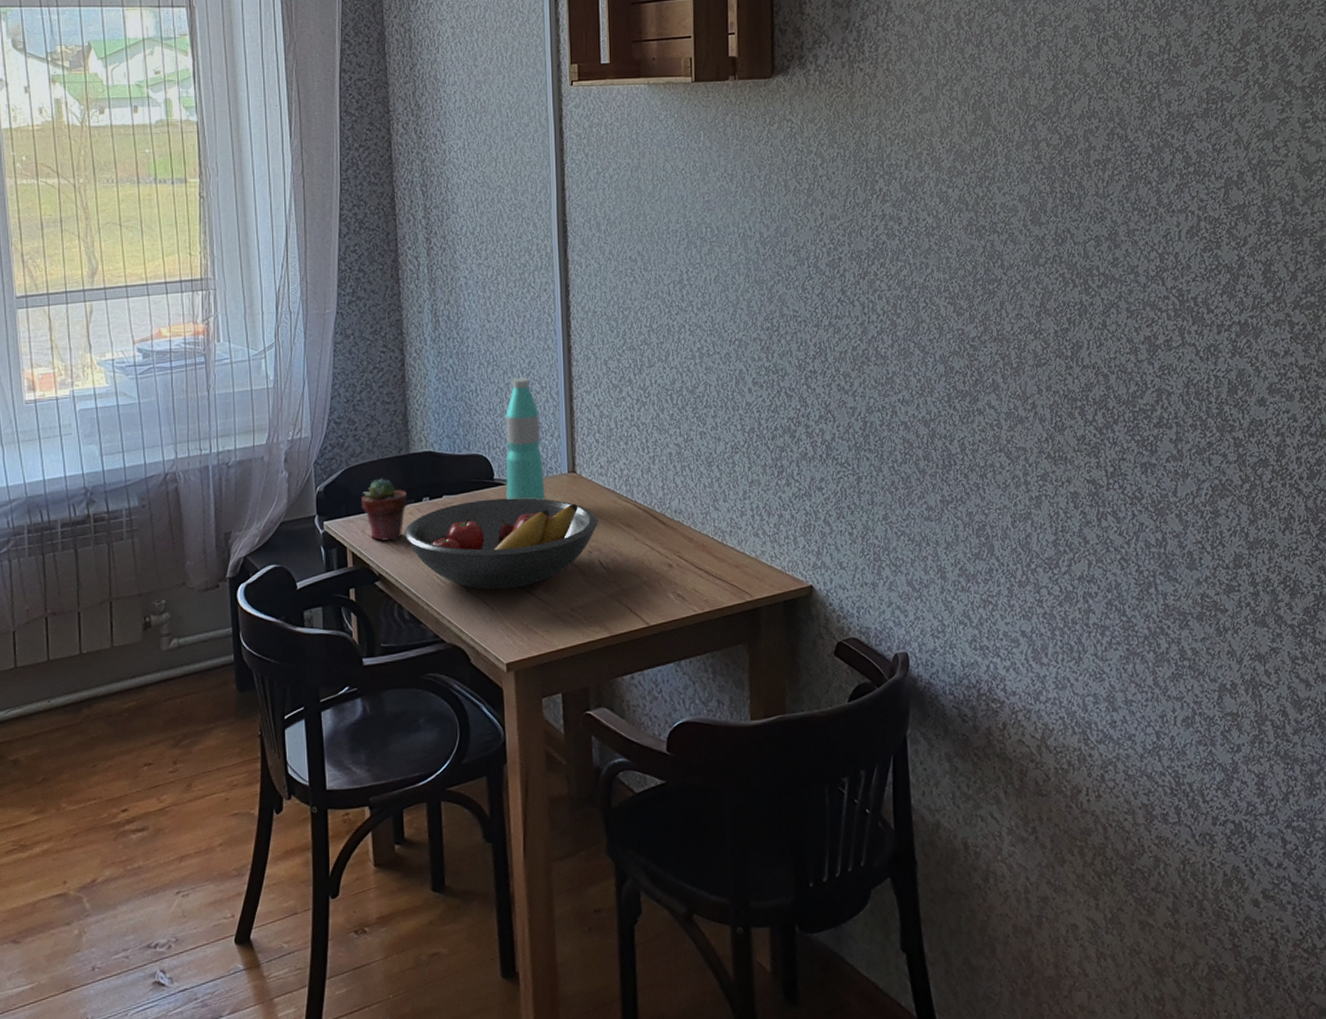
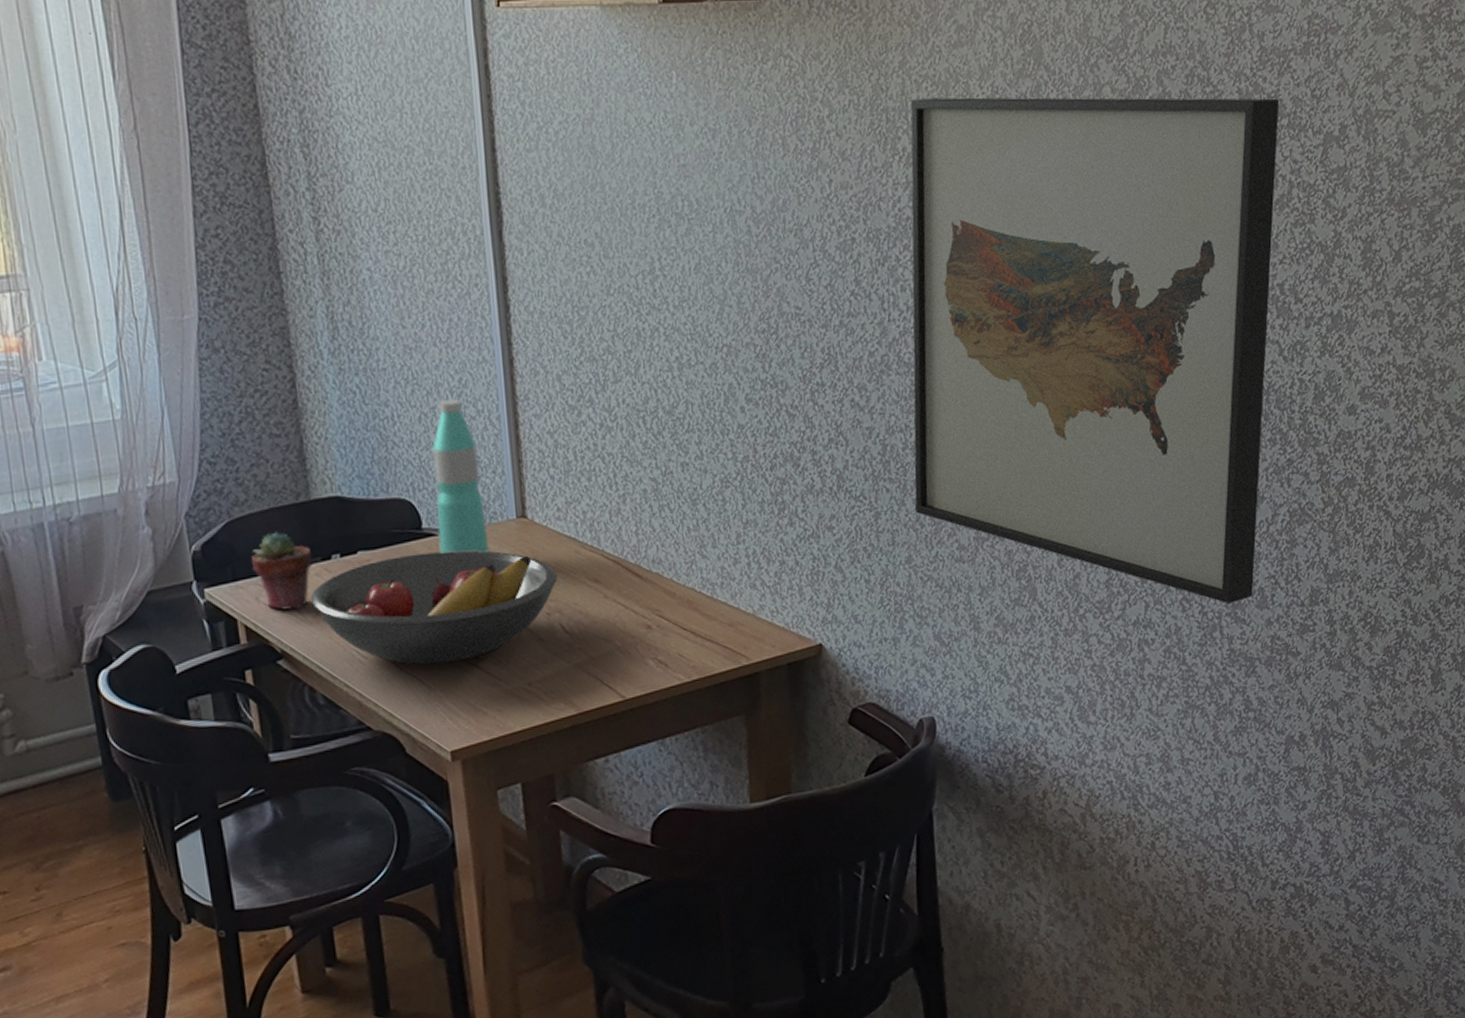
wall art: none [885,150,1186,565] -> present [910,97,1280,605]

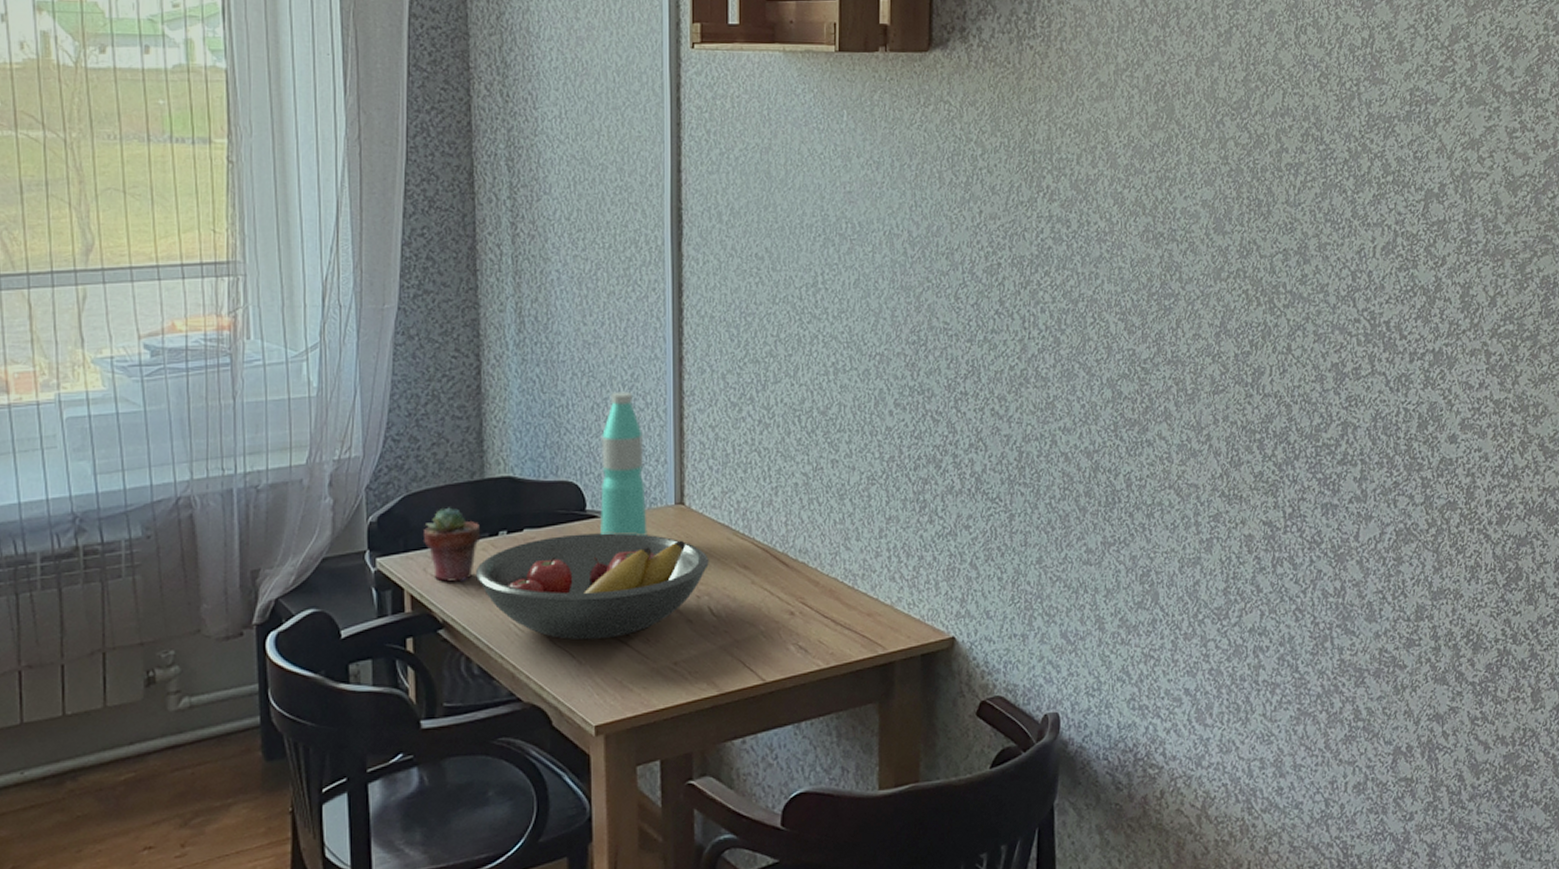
wall art: present [910,97,1280,605] -> none [1047,143,1385,616]

